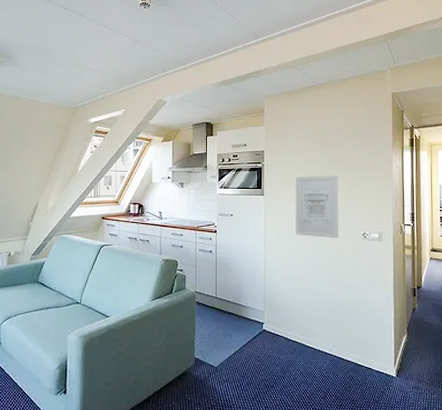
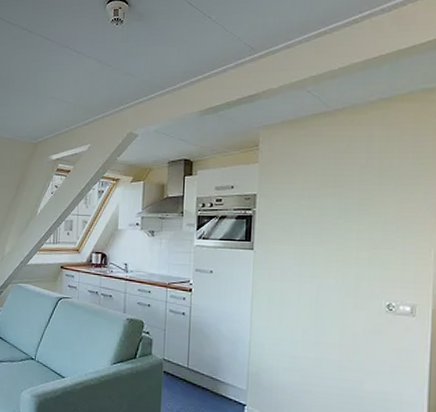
wall art: present [295,175,339,239] -> none [293,227,357,309]

